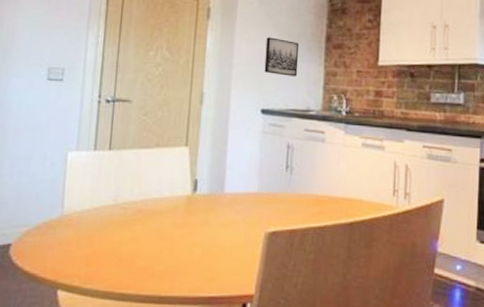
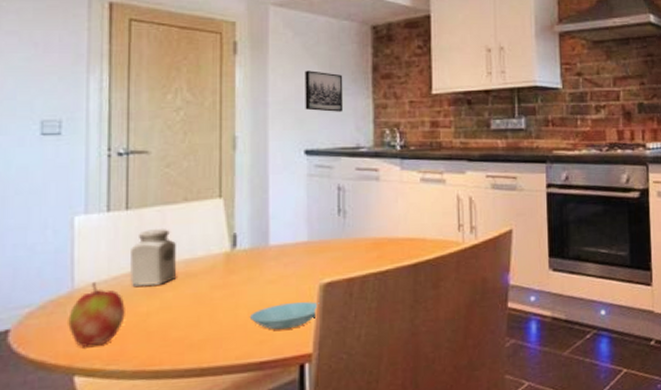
apple: none [56,210,102,266] -> present [68,281,125,347]
salt shaker: none [107,168,147,219] -> present [129,227,176,287]
saucer: none [202,246,264,270] -> present [249,301,319,330]

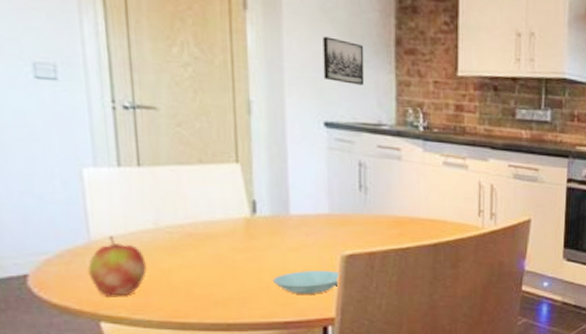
salt shaker: present [129,227,176,287] -> none [146,187,196,245]

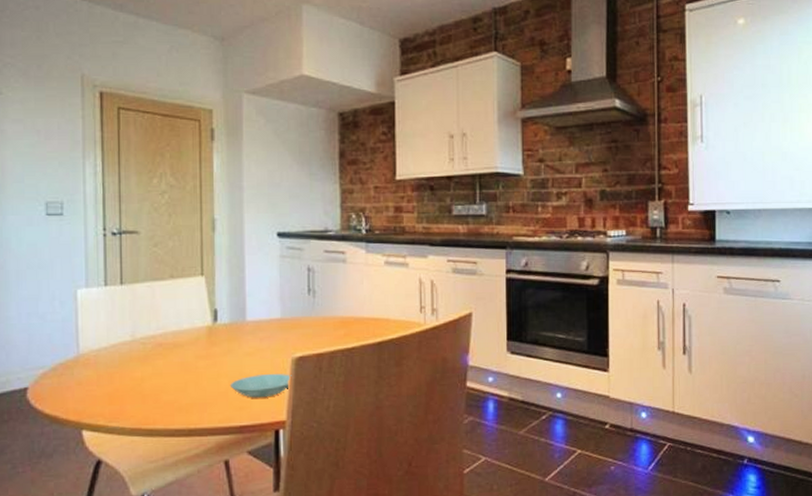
apple: present [88,235,147,296] -> none [75,348,123,405]
wall art: present [322,36,365,85] -> none [276,156,313,197]

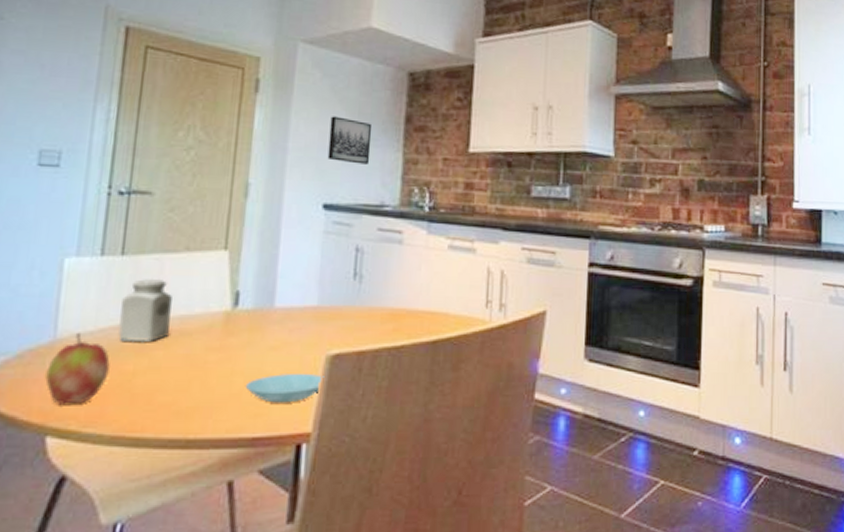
apple: none [75,348,123,405] -> present [45,332,110,404]
salt shaker: none [125,302,165,355] -> present [117,278,172,343]
wall art: none [276,156,313,197] -> present [327,116,372,165]

